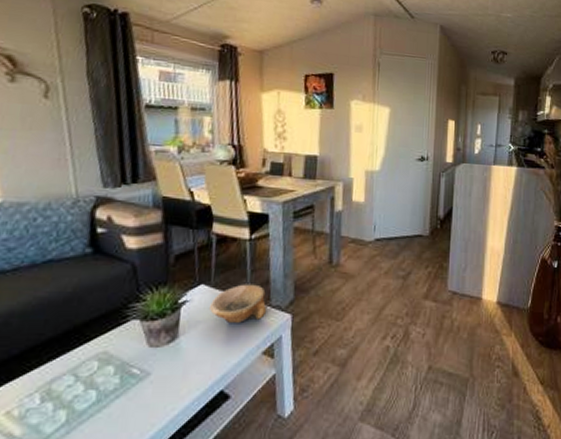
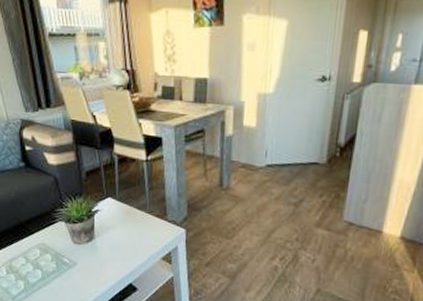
bowl: present [210,284,267,324] -> none [117,199,164,233]

